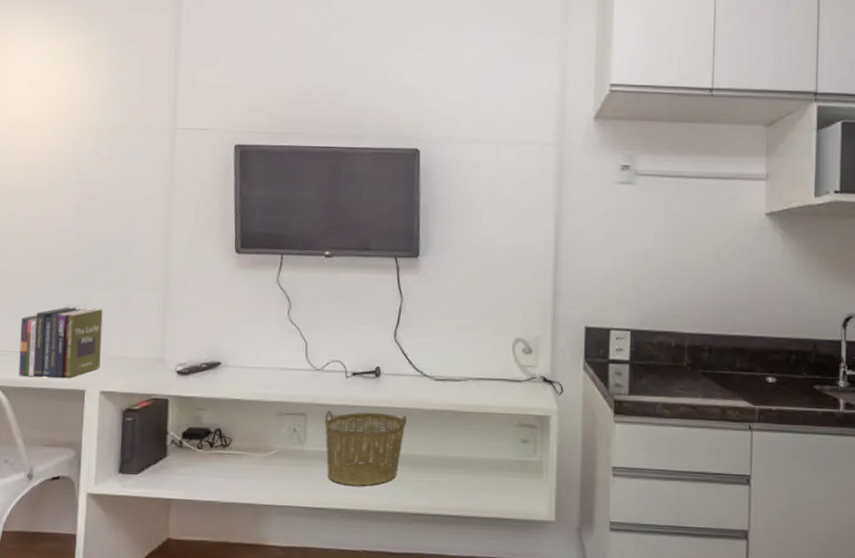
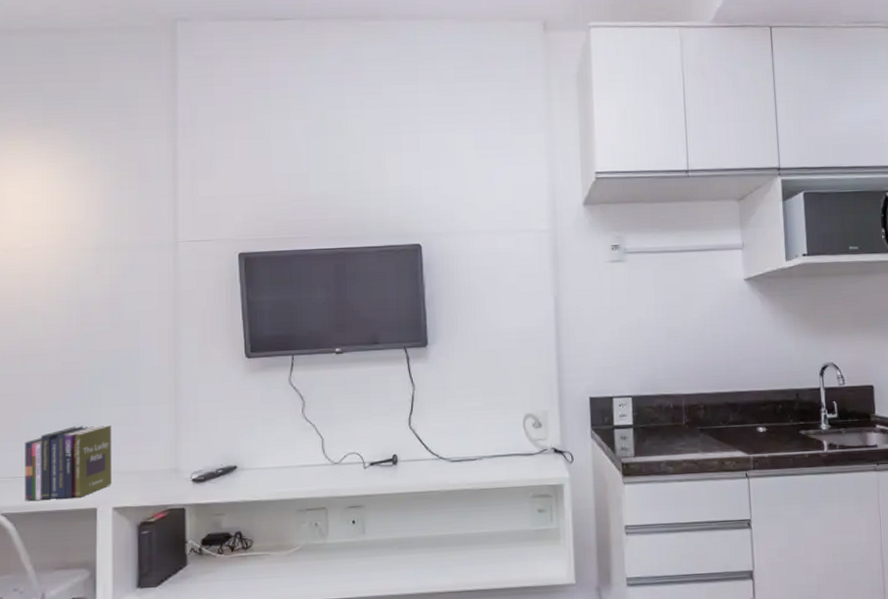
basket: present [324,410,406,486] -> none [345,498,426,573]

